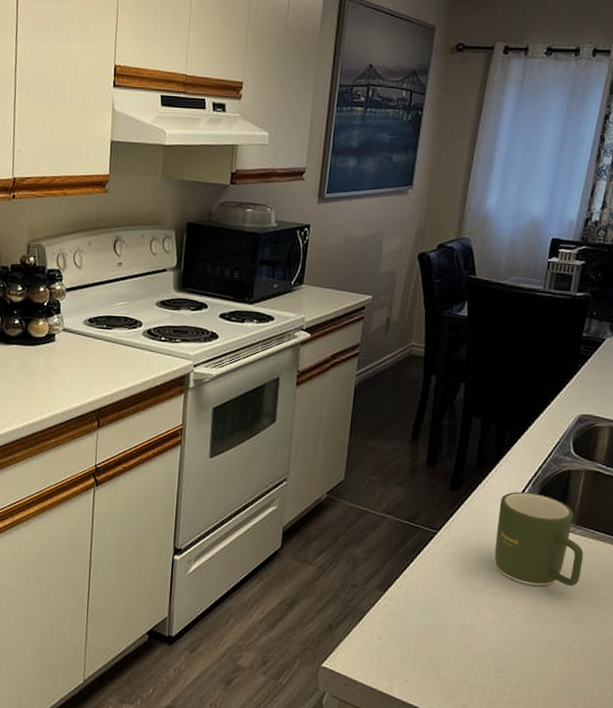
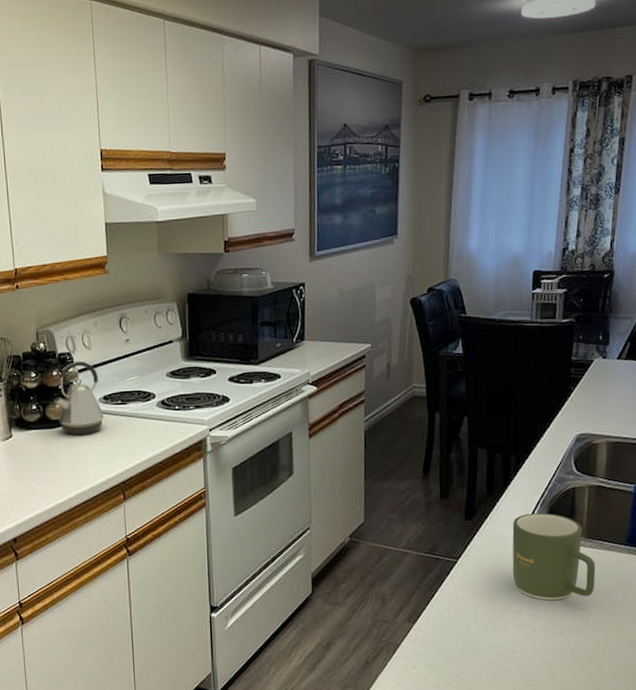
kettle: none [37,279,88,356] -> present [54,361,105,436]

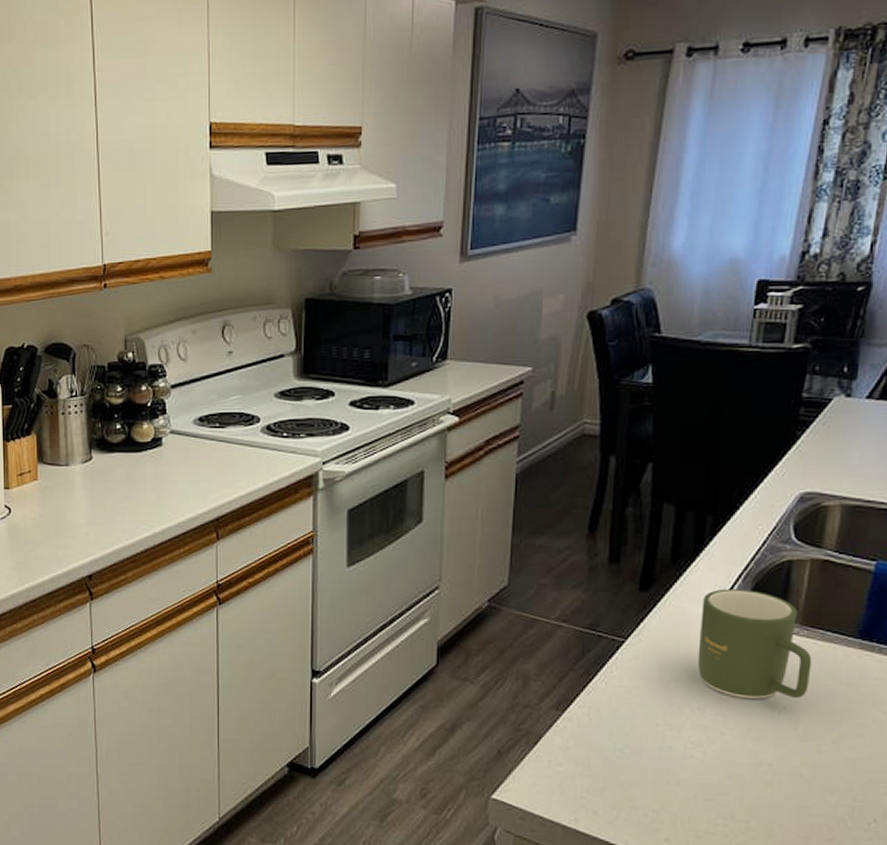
kettle: present [54,361,105,436] -> none [141,374,199,462]

